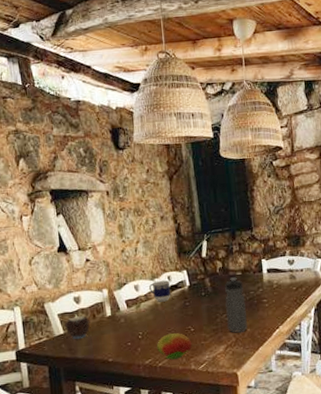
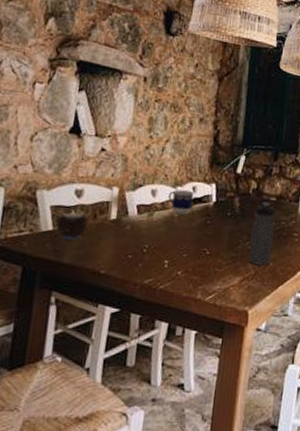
fruit: present [156,333,193,360] -> none [161,253,204,284]

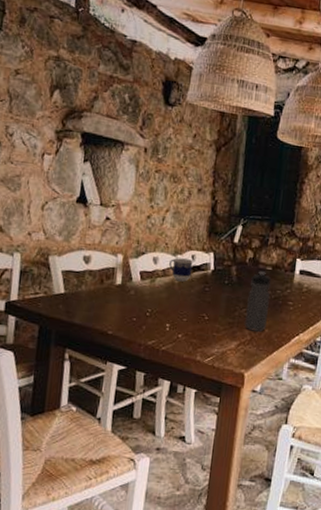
candle: present [55,210,89,240] -> none [67,275,97,303]

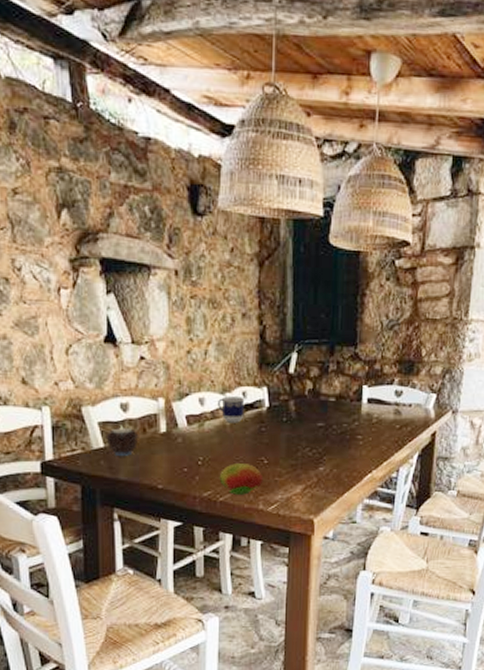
candle: none [67,275,97,303] -> present [106,425,139,456]
fruit: none [163,317,203,346] -> present [219,463,264,495]
water bottle: present [244,271,271,332] -> none [308,403,336,472]

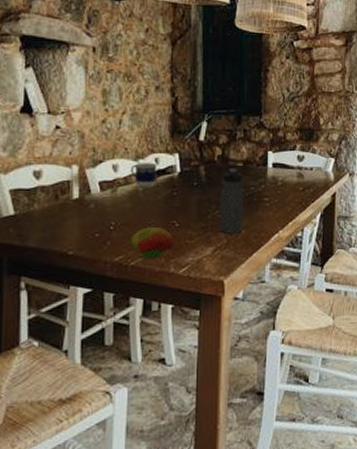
candle: present [106,425,139,456] -> none [17,192,51,223]
water bottle: none [308,403,336,472] -> present [218,168,244,234]

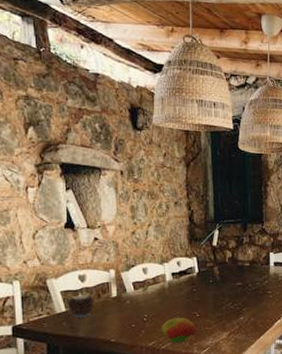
candle: none [17,192,51,223] -> present [67,292,95,317]
cup: present [131,163,157,188] -> none [158,266,179,286]
water bottle: present [218,168,244,234] -> none [231,268,252,321]

